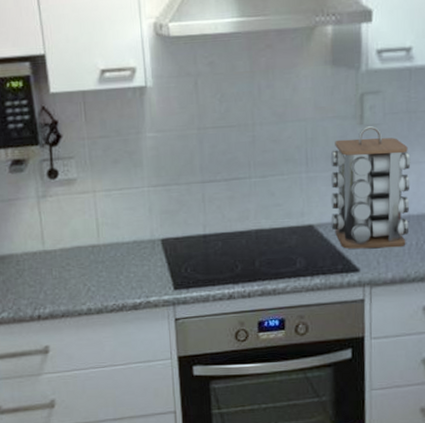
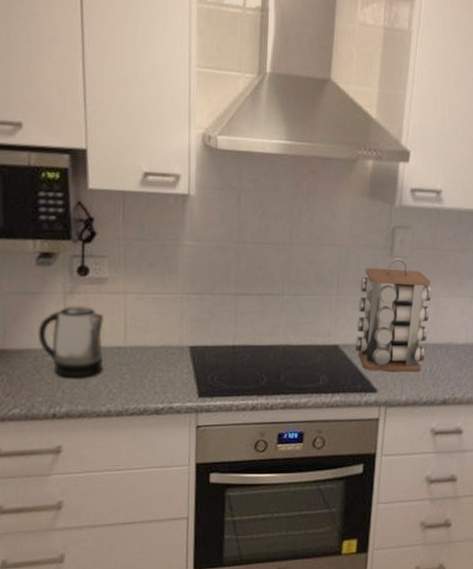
kettle: none [17,208,80,280] -> present [38,306,105,378]

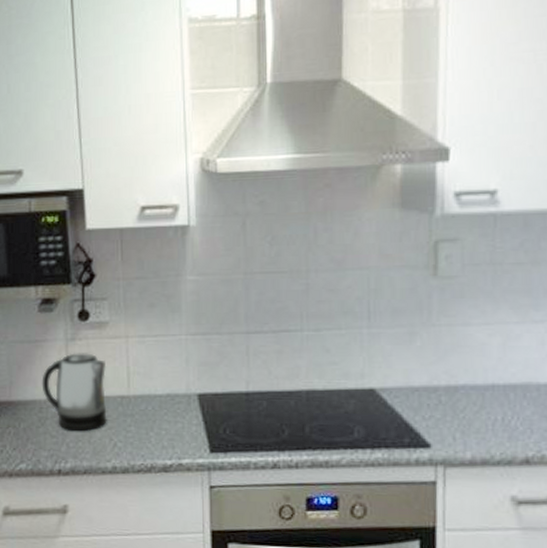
spice rack: present [355,257,432,373] -> none [396,277,496,422]

